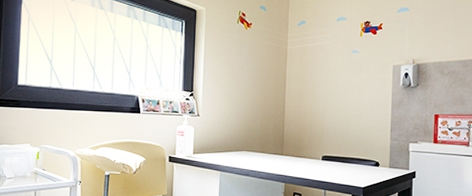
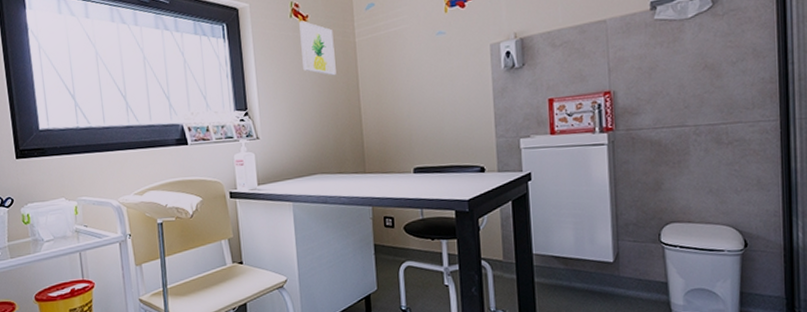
wall art: none [243,27,270,74] -> present [299,20,336,76]

